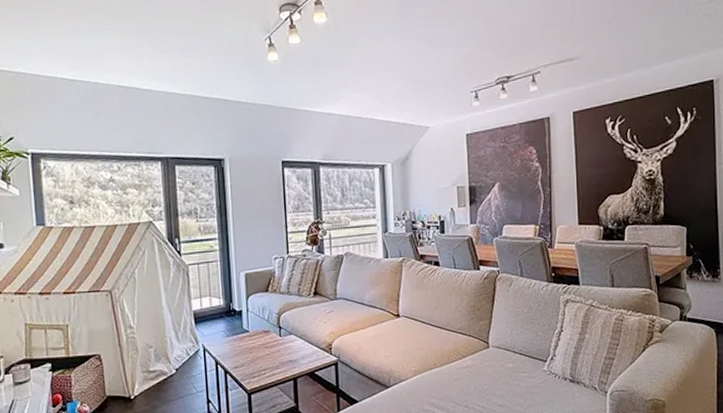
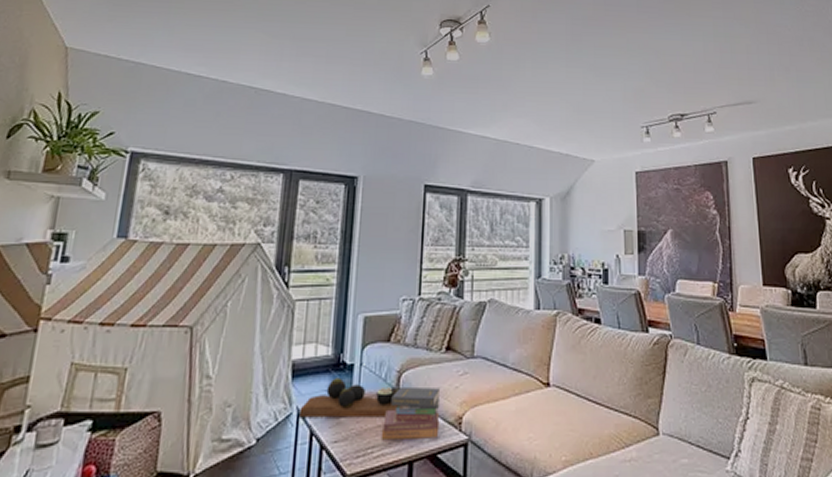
decorative tray: none [204,321,281,352] -> present [299,378,400,418]
books: none [269,324,315,364] -> present [381,386,441,439]

